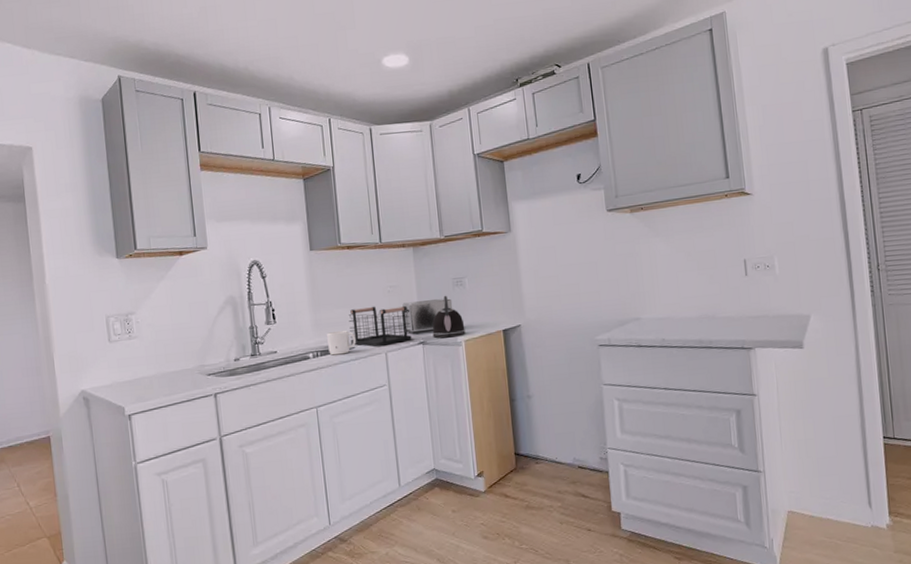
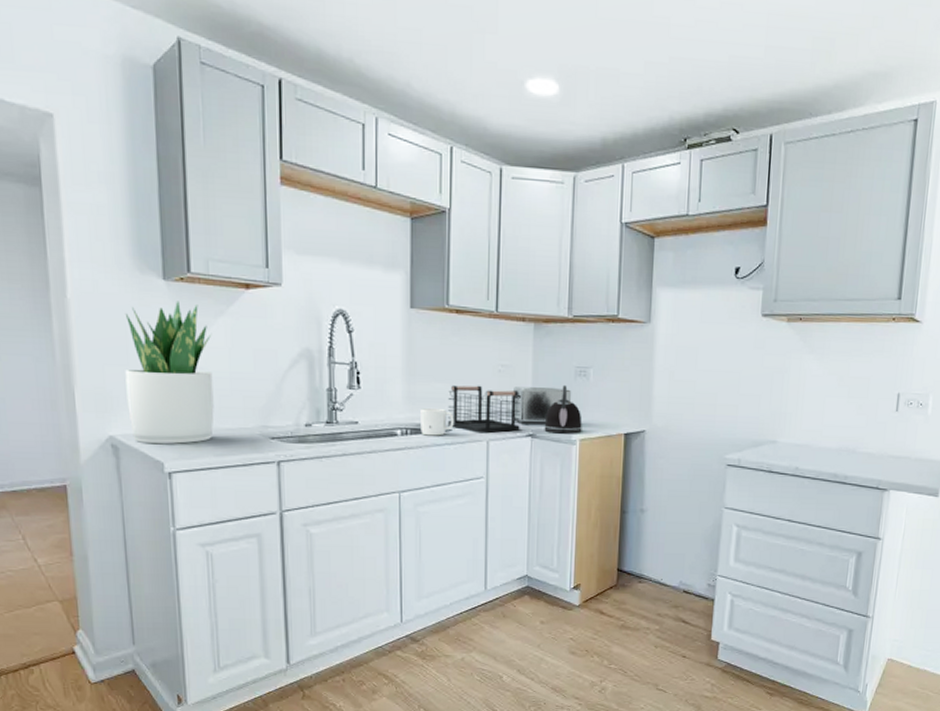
planter: none [89,273,162,393] -> present [125,301,214,444]

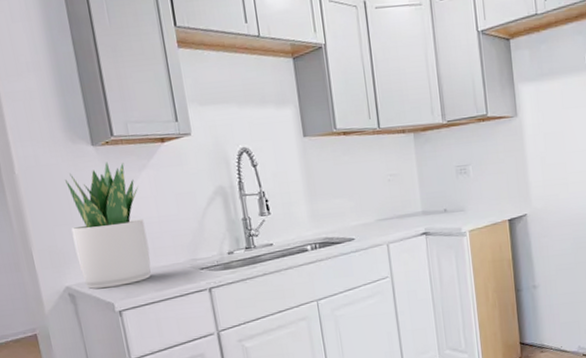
mug: present [420,408,454,436] -> none [325,221,356,247]
dish rack: present [448,385,520,434] -> none [347,194,415,239]
toaster: present [514,386,572,426] -> none [403,186,457,226]
kettle: present [544,384,582,434] -> none [435,183,470,229]

